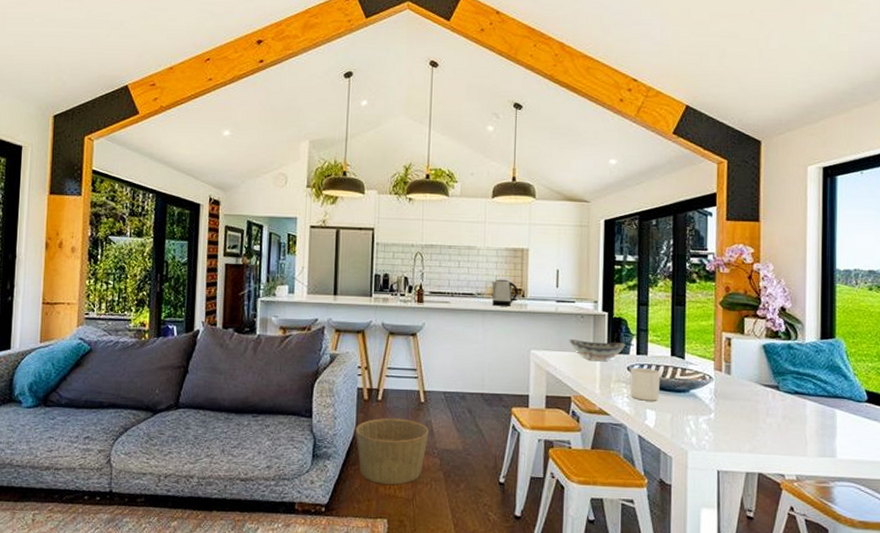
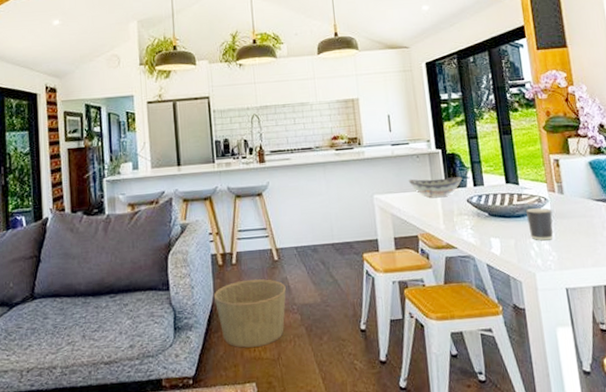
kettle: present [492,279,519,308] -> none [328,130,355,158]
mug: present [629,367,661,401] -> none [470,198,501,230]
mug: none [687,384,716,420] -> present [525,207,553,241]

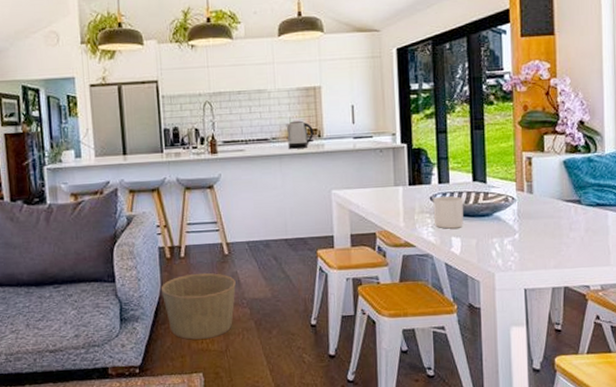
kettle: none [328,130,355,158] -> present [286,120,314,150]
decorative bowl: present [408,177,462,198] -> none [369,173,427,195]
mug: none [470,198,501,230] -> present [433,195,464,229]
mug: present [525,207,553,241] -> none [490,207,519,241]

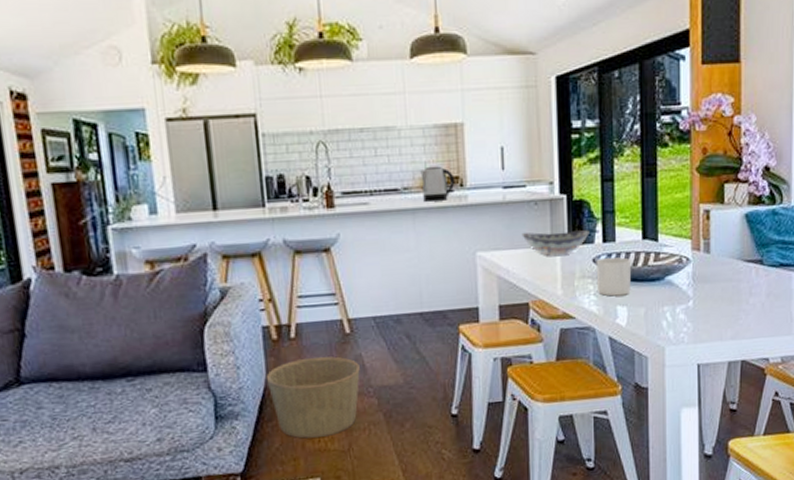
decorative bowl: none [369,173,427,195] -> present [522,230,590,257]

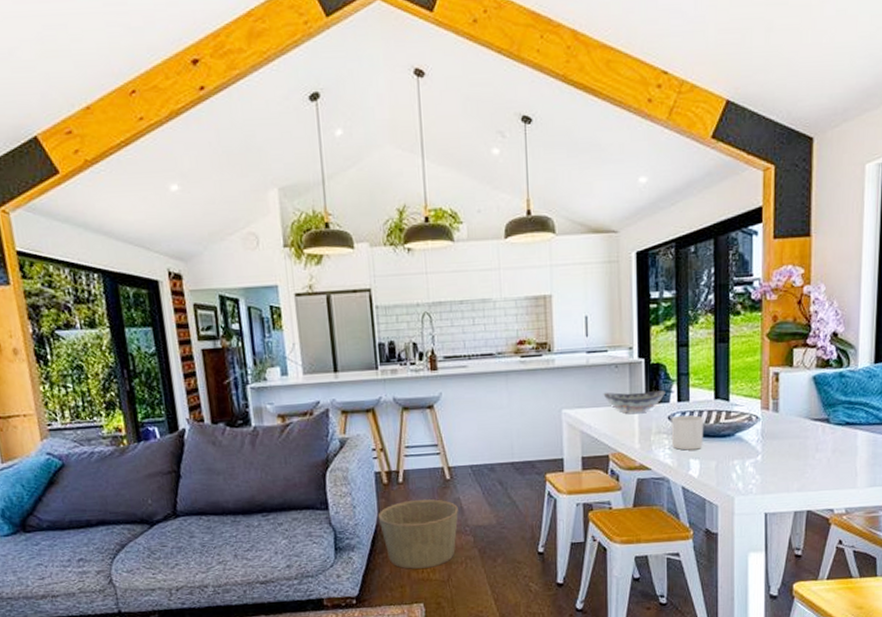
kettle: present [420,165,455,203] -> none [513,333,544,366]

